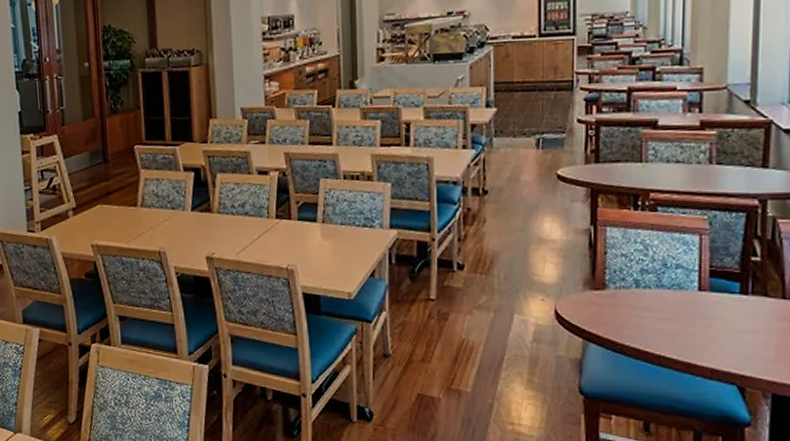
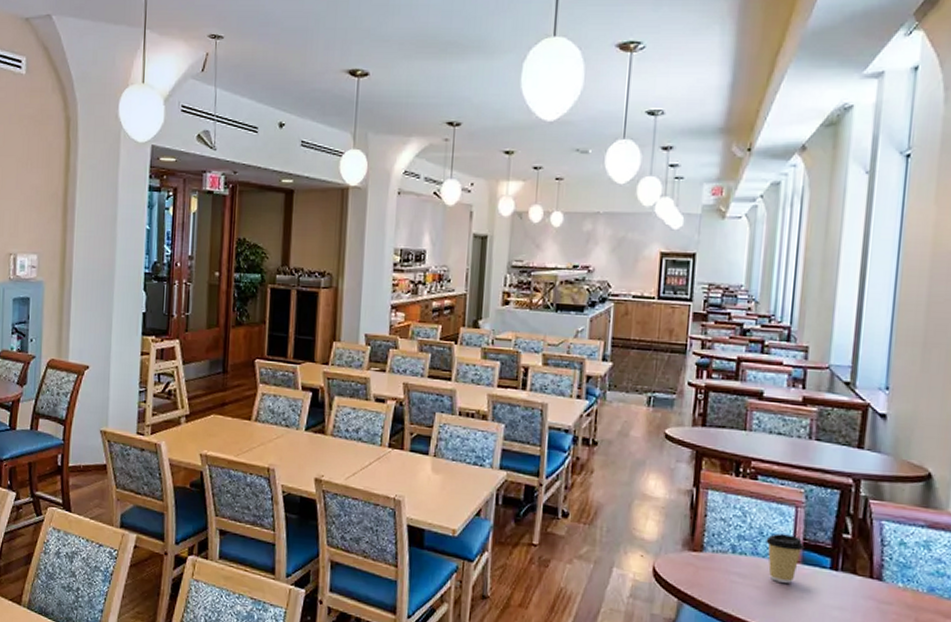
coffee cup: none [670,263,712,312] -> present [766,533,805,583]

